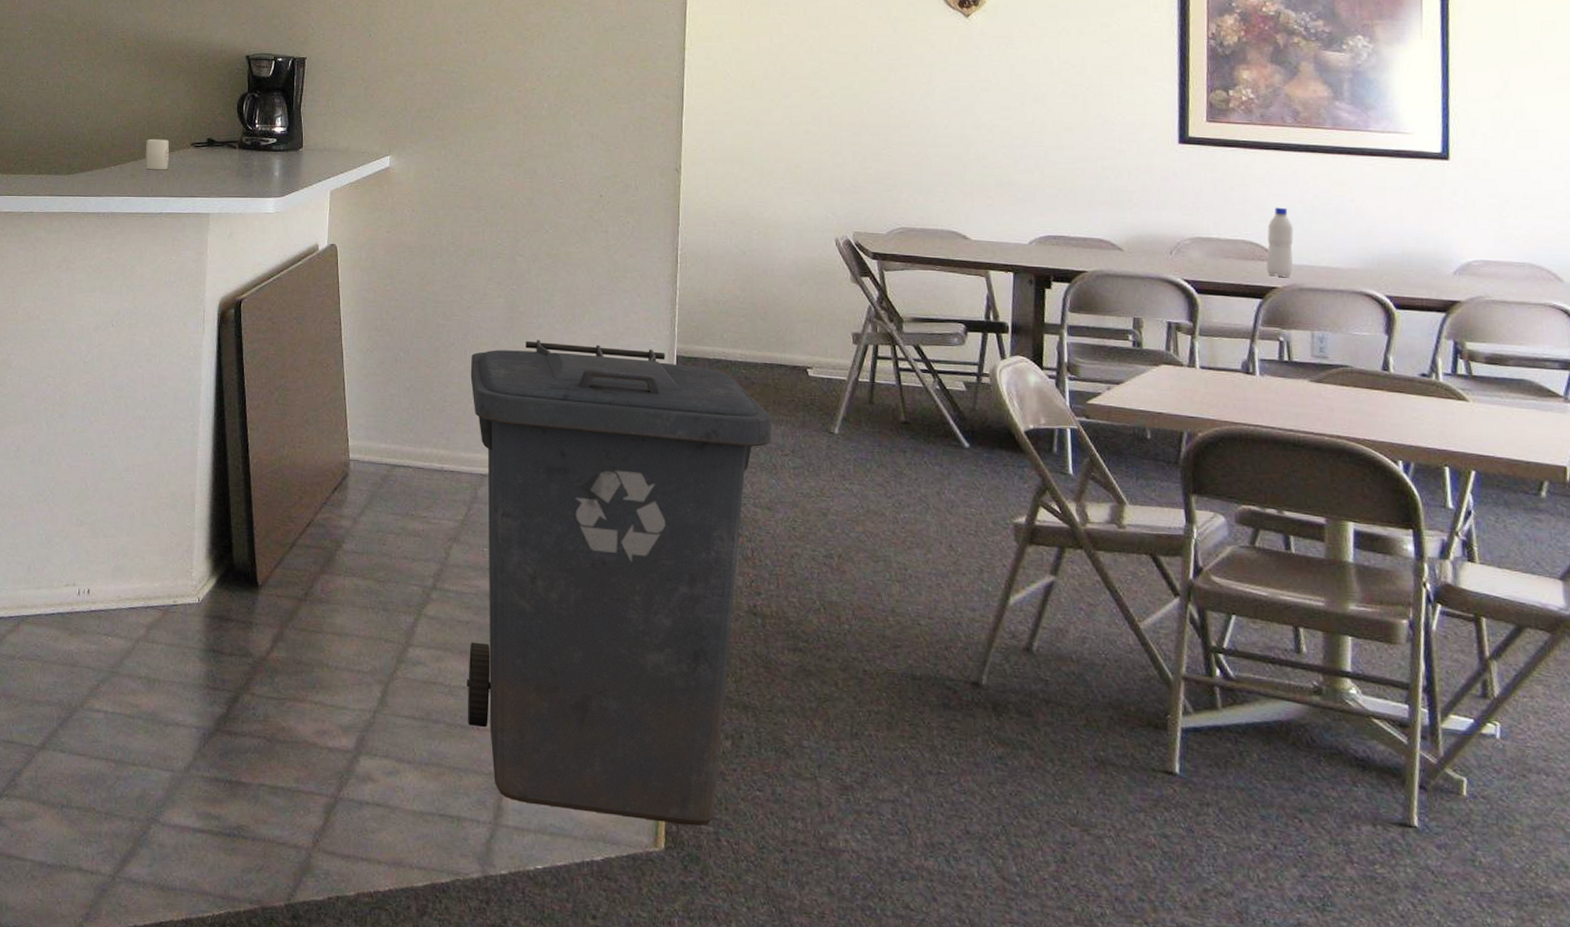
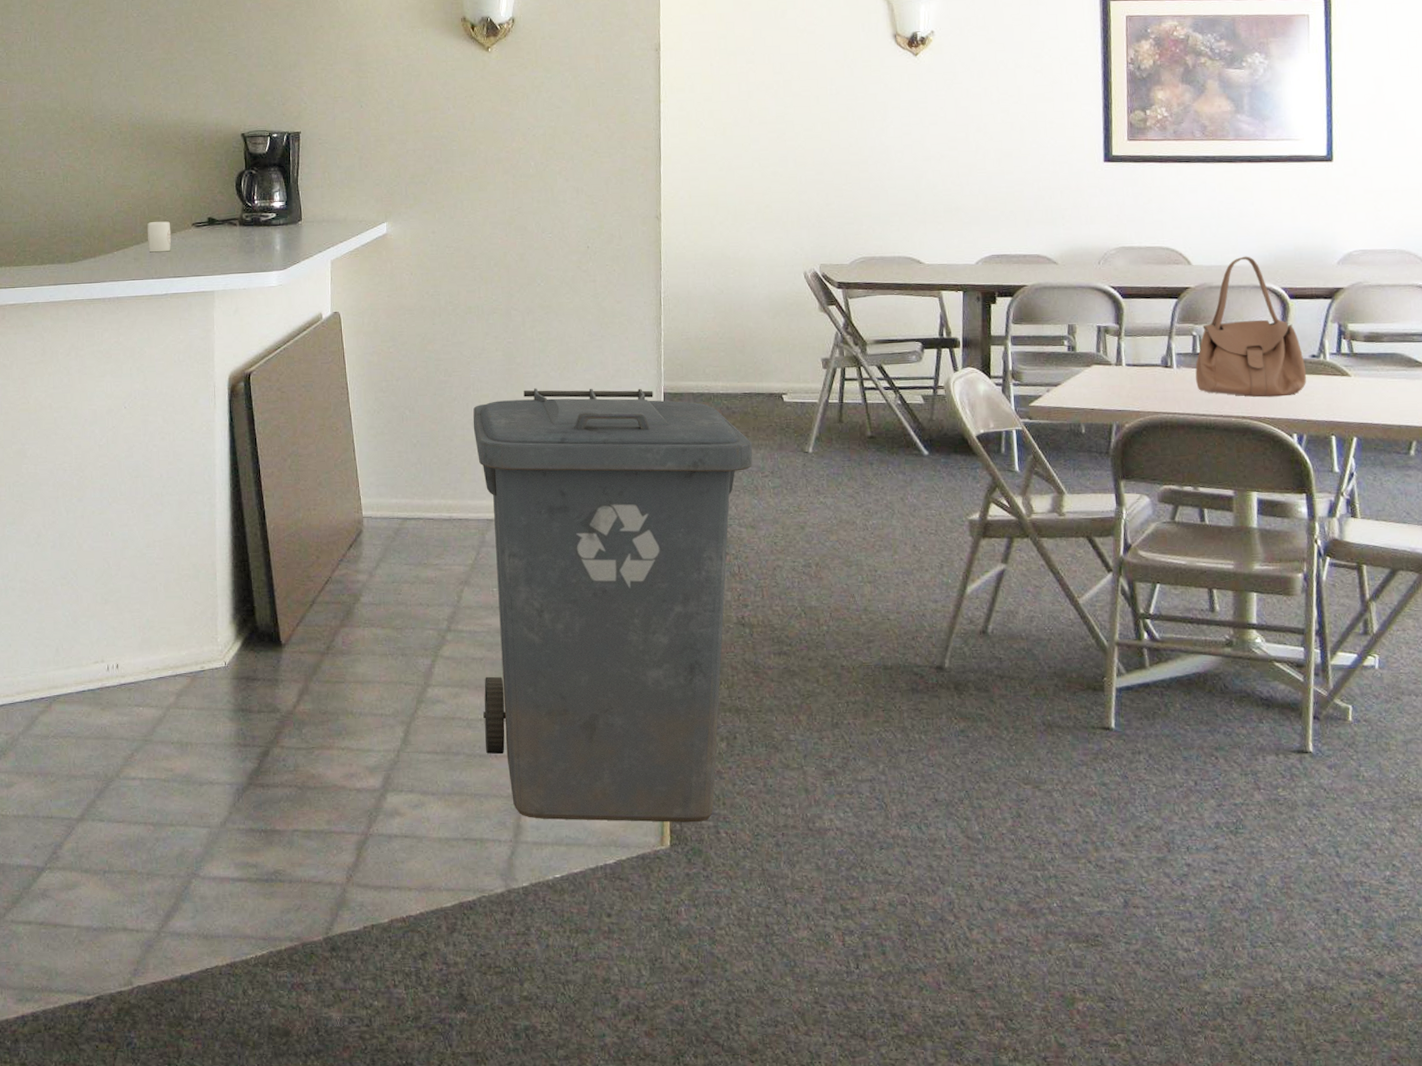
water bottle: present [1266,207,1294,278] -> none [1180,214,1203,278]
handbag: none [1282,257,1415,418] -> present [1195,256,1307,398]

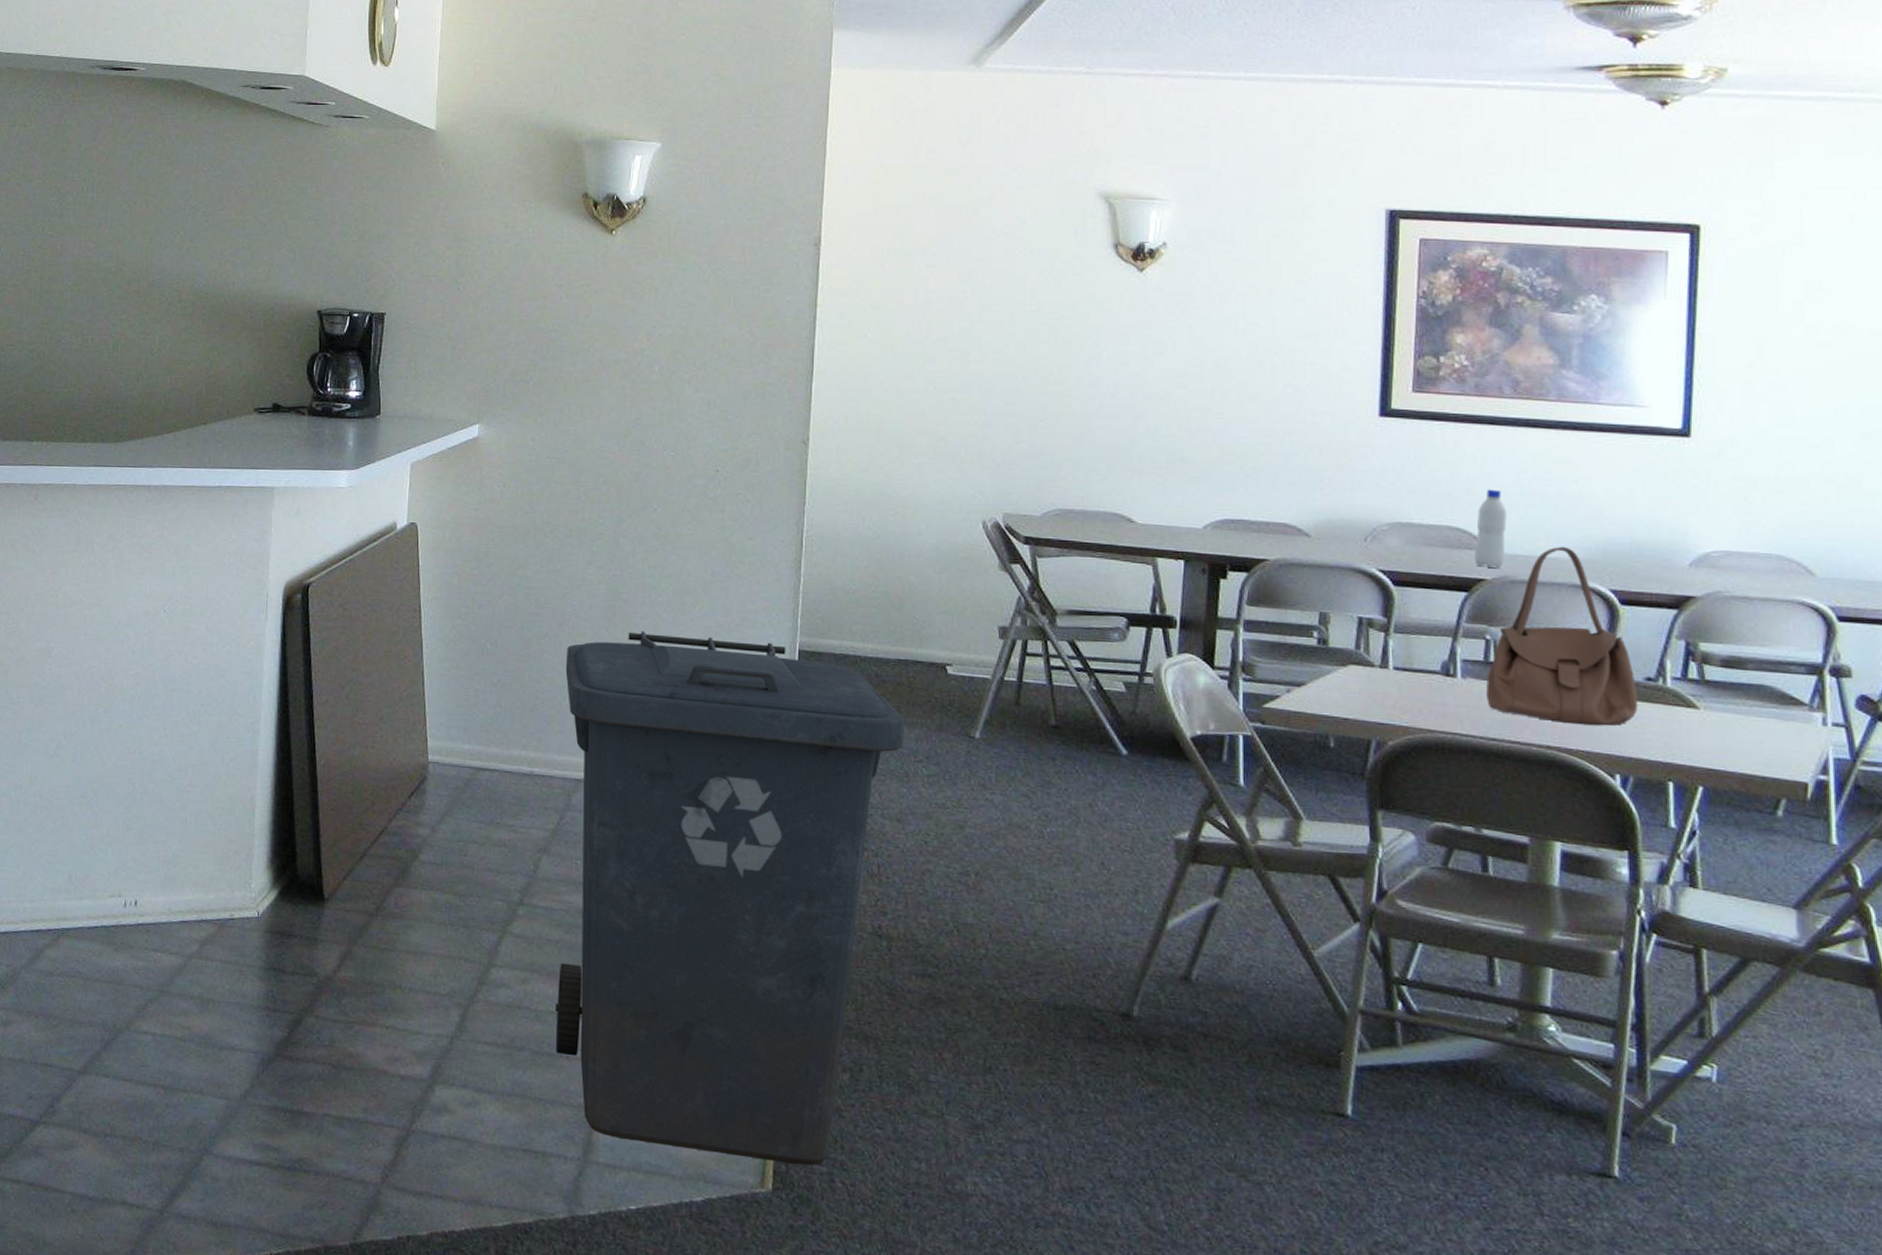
mug: present [147,221,172,253] -> none [202,404,230,439]
water bottle: none [1180,214,1203,278] -> present [1475,489,1507,569]

